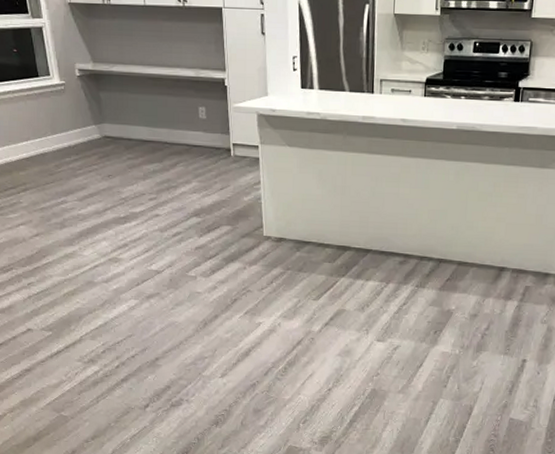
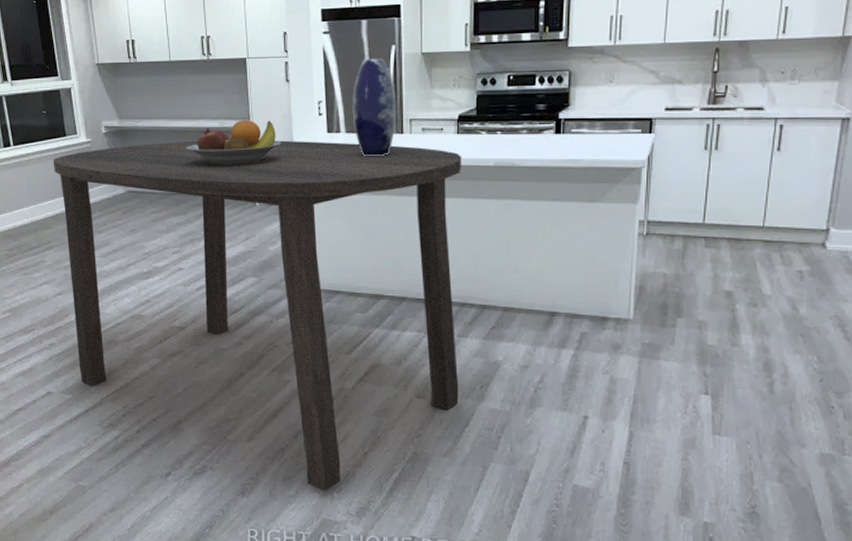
dining table: none [26,88,428,422] -> present [53,140,462,491]
fruit bowl: none [162,70,257,116] -> present [187,119,282,165]
vase: none [326,16,368,115] -> present [352,58,397,157]

